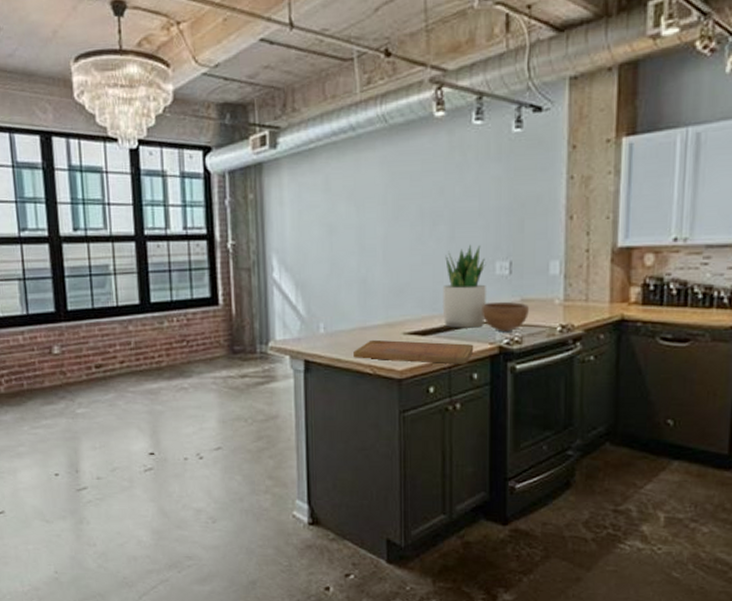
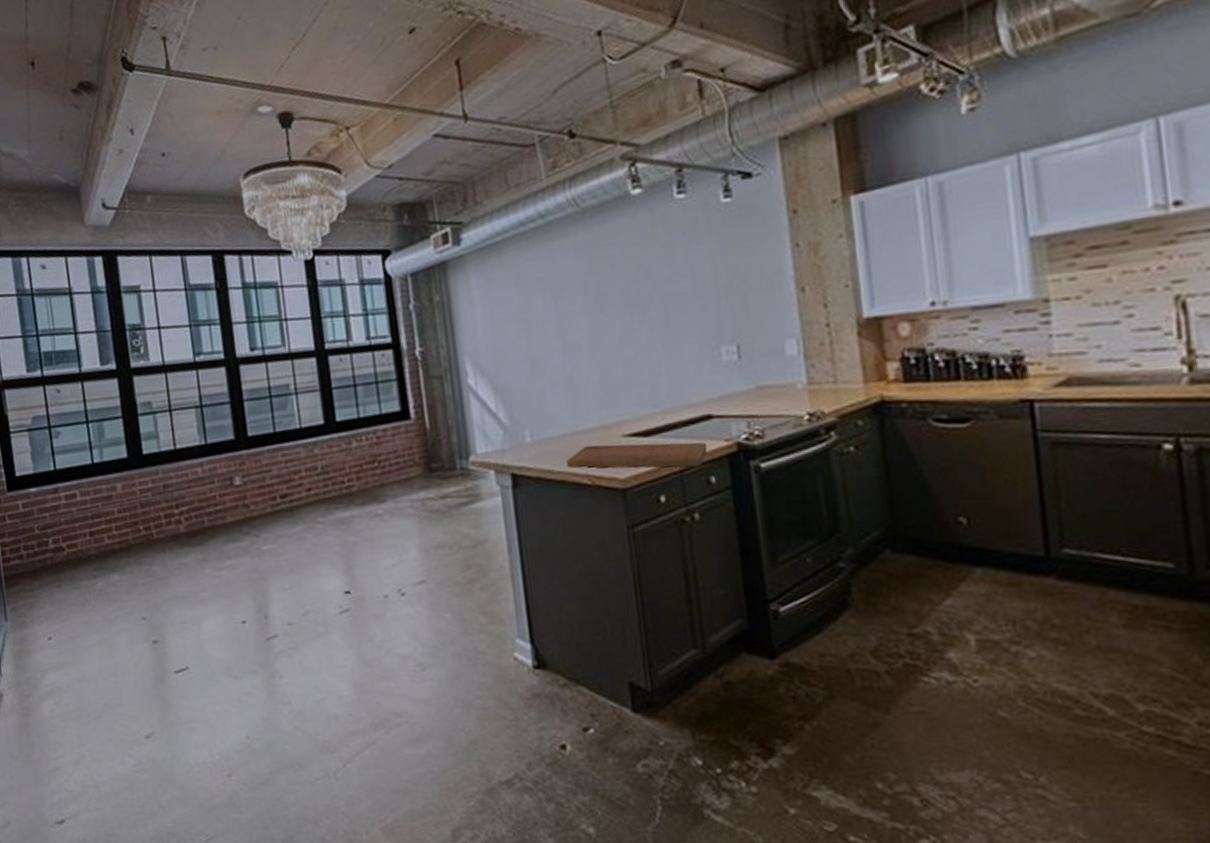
planter: present [442,244,486,328] -> none [661,329,716,426]
bowl: present [482,301,529,331] -> none [710,390,768,426]

